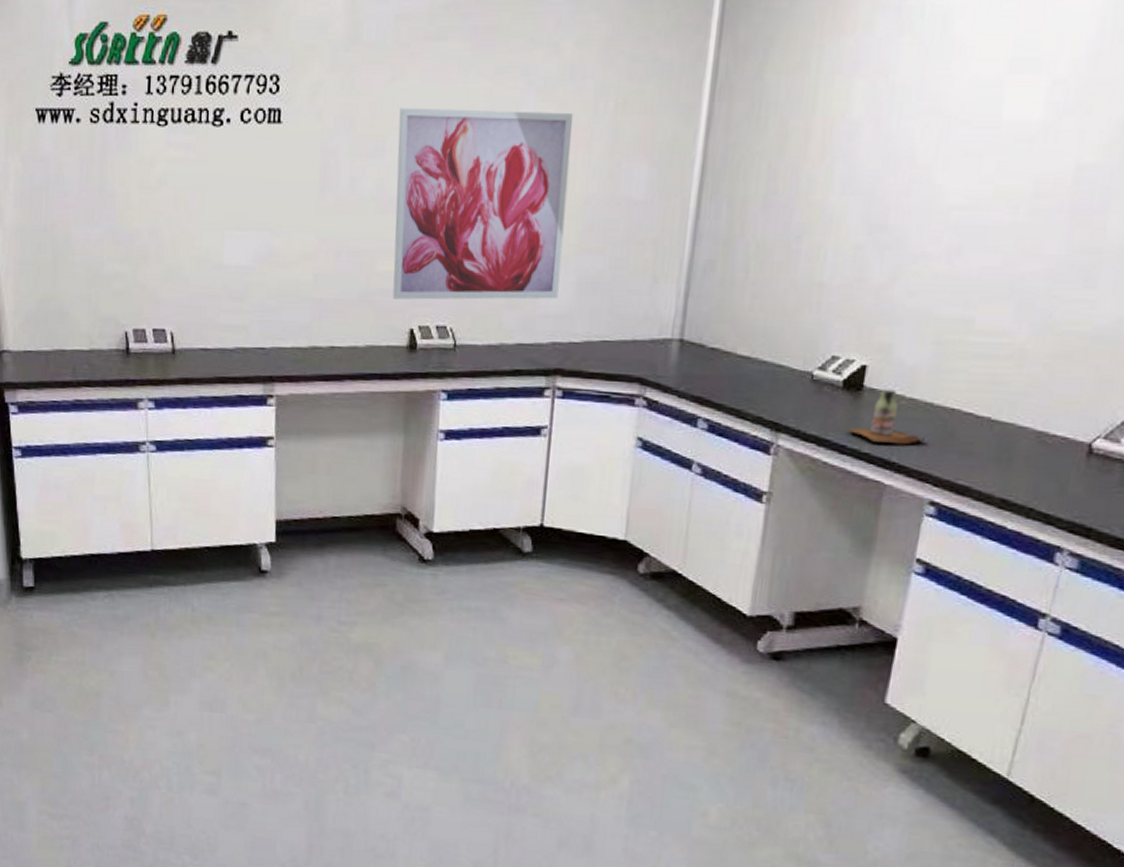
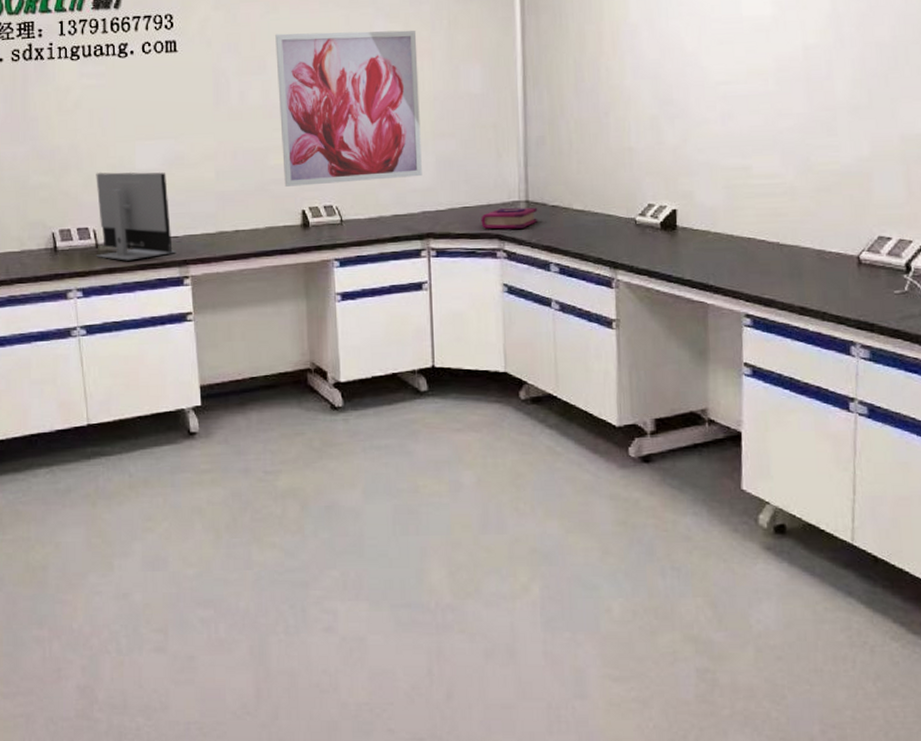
monitor: none [171,265,262,372] -> present [95,172,176,261]
book: none [621,345,693,373] -> present [481,207,538,229]
bottle: present [848,389,925,445] -> none [671,226,732,271]

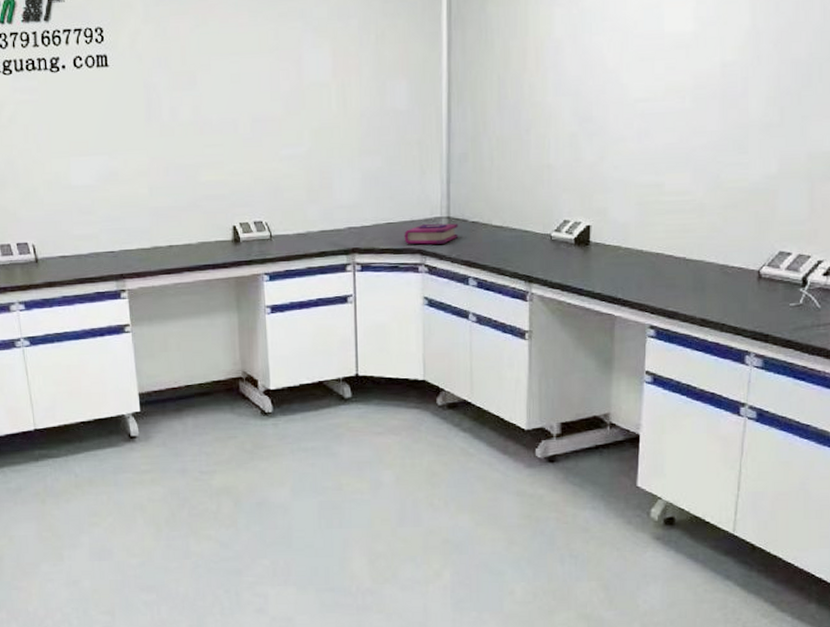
monitor: present [95,172,176,261] -> none [32,188,113,275]
wall art: present [275,30,422,187] -> none [205,45,349,203]

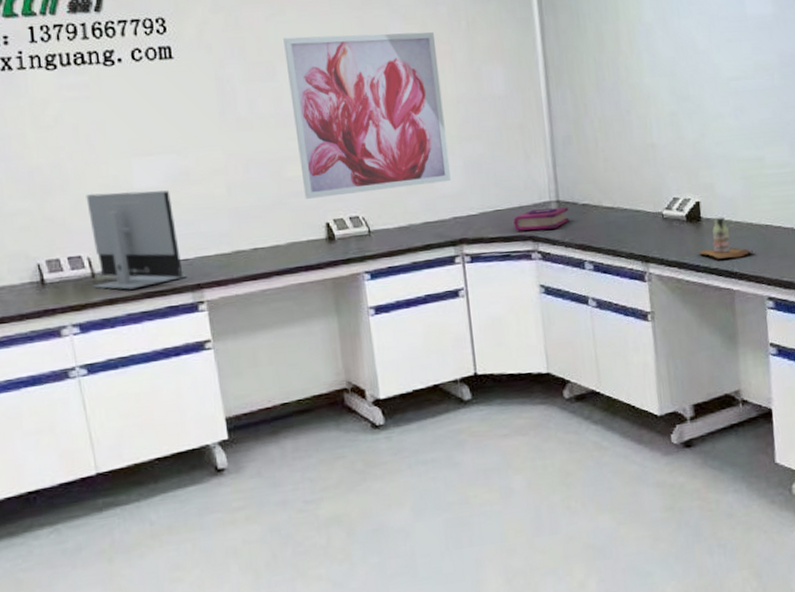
monitor: none [32,188,113,275] -> present [86,190,188,290]
wall art: none [205,45,349,203] -> present [283,31,451,199]
bottle: none [583,242,640,285] -> present [698,217,753,259]

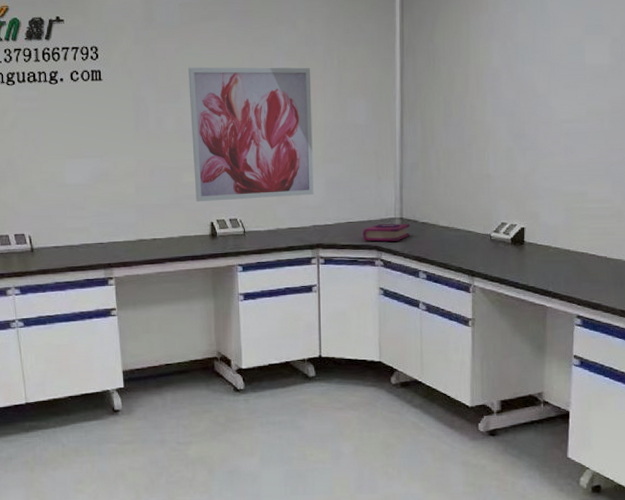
monitor: present [86,190,188,290] -> none [30,186,102,263]
bottle: present [698,217,753,259] -> none [518,242,568,279]

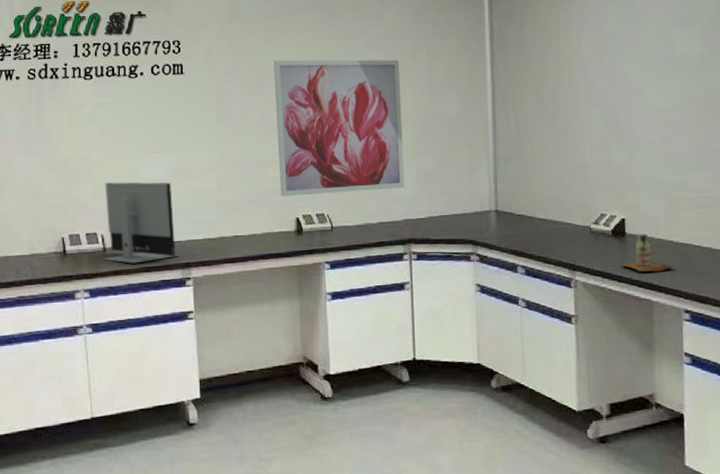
monitor: none [30,186,102,263] -> present [103,182,180,264]
book: present [362,223,410,242] -> none [456,216,507,236]
bottle: none [518,242,568,279] -> present [621,234,673,272]

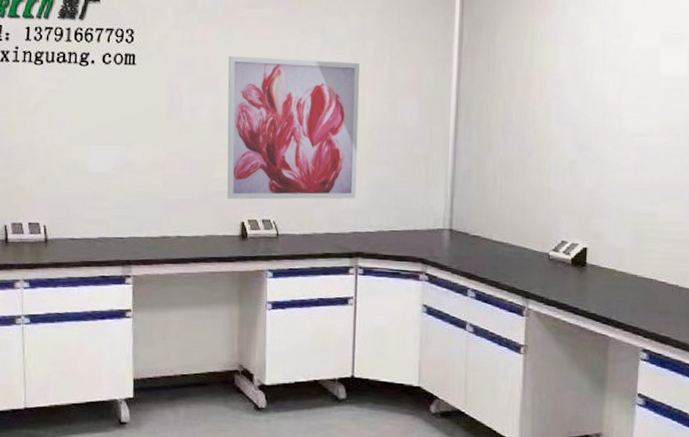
monitor: present [103,182,180,264] -> none [44,172,121,257]
bottle: present [621,234,673,272] -> none [578,265,634,307]

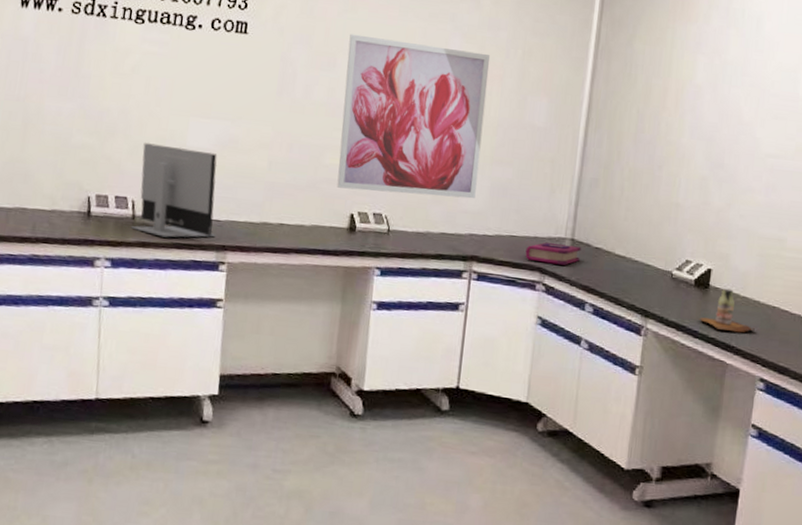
monitor: none [44,172,121,257] -> present [130,143,218,238]
book: none [407,234,460,255] -> present [525,242,582,266]
bottle: none [578,265,634,307] -> present [699,288,755,333]

